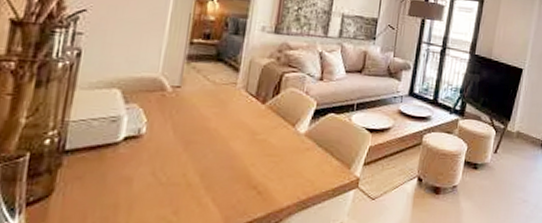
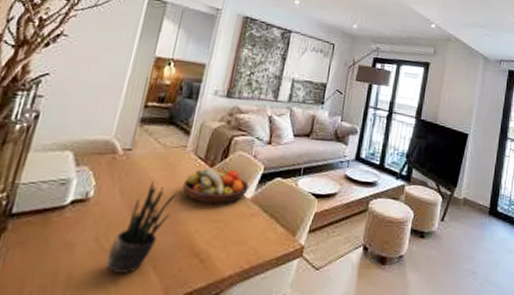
potted plant: none [165,117,230,205] -> present [106,181,176,274]
fruit bowl: none [235,104,302,140] -> present [182,168,249,204]

